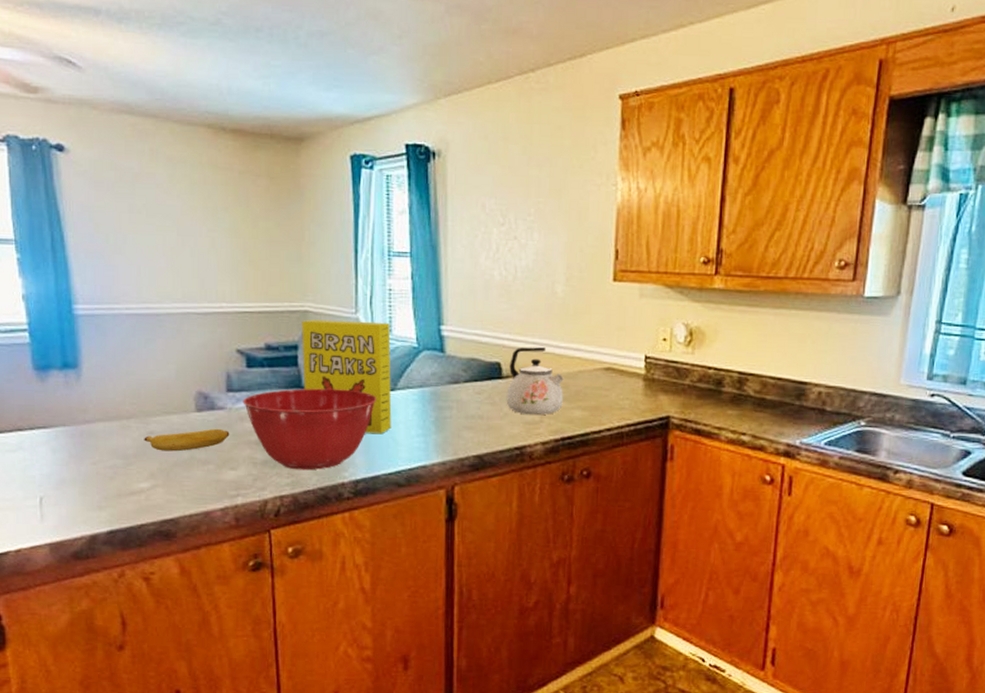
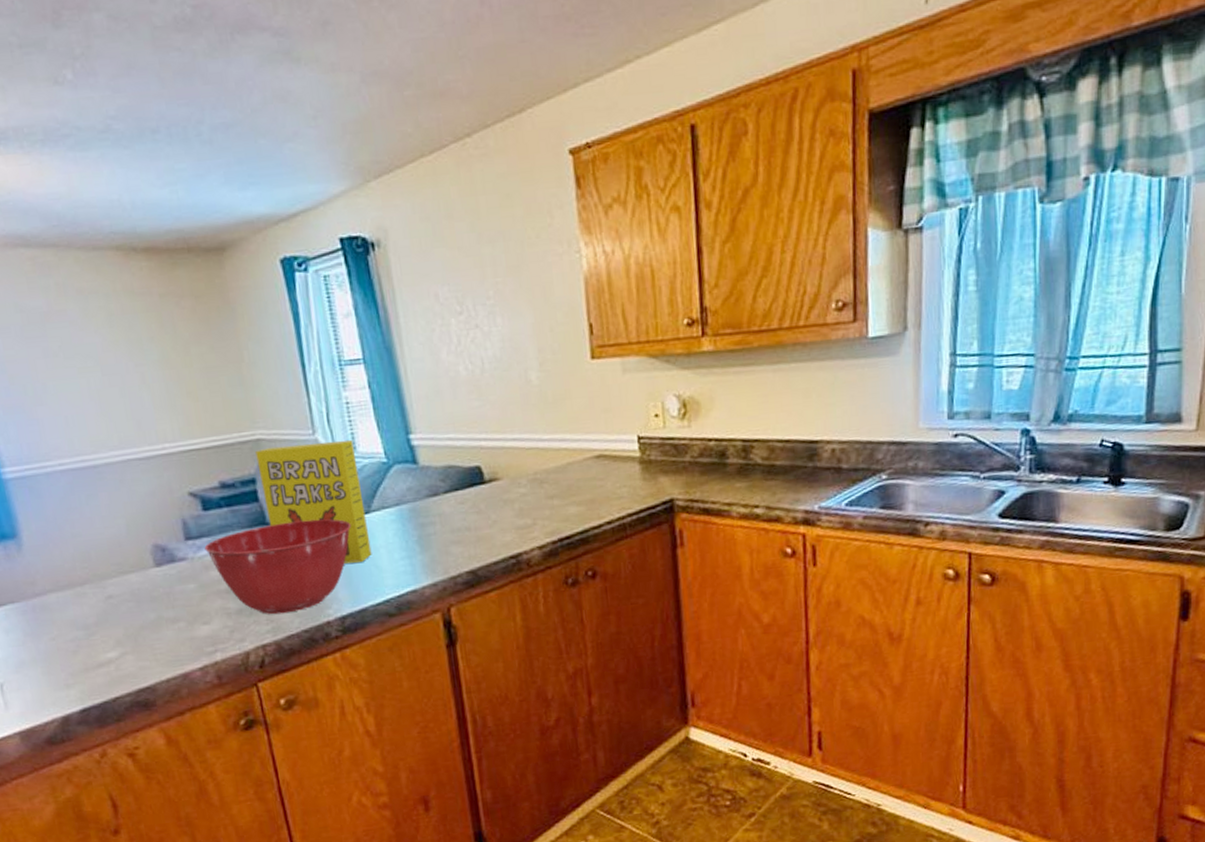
banana: present [144,428,230,452] -> none [103,581,197,615]
kettle: present [506,347,564,416] -> none [490,443,555,519]

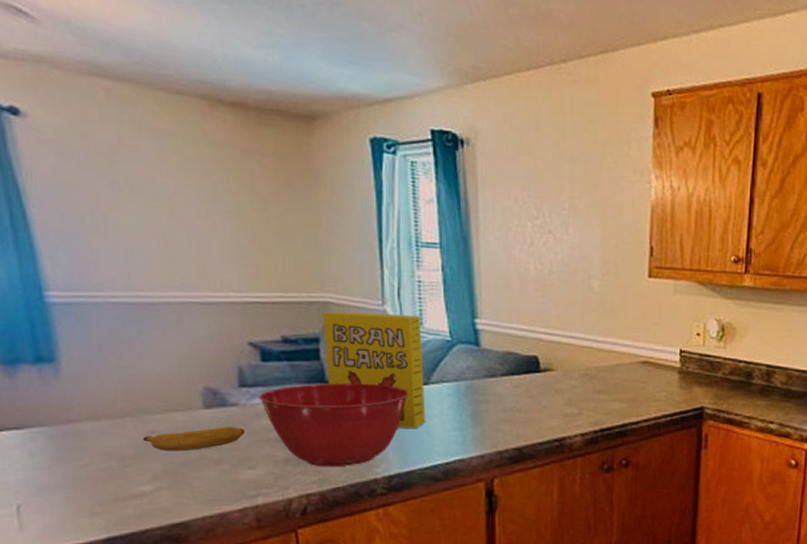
banana: none [103,581,197,615] -> present [143,426,245,452]

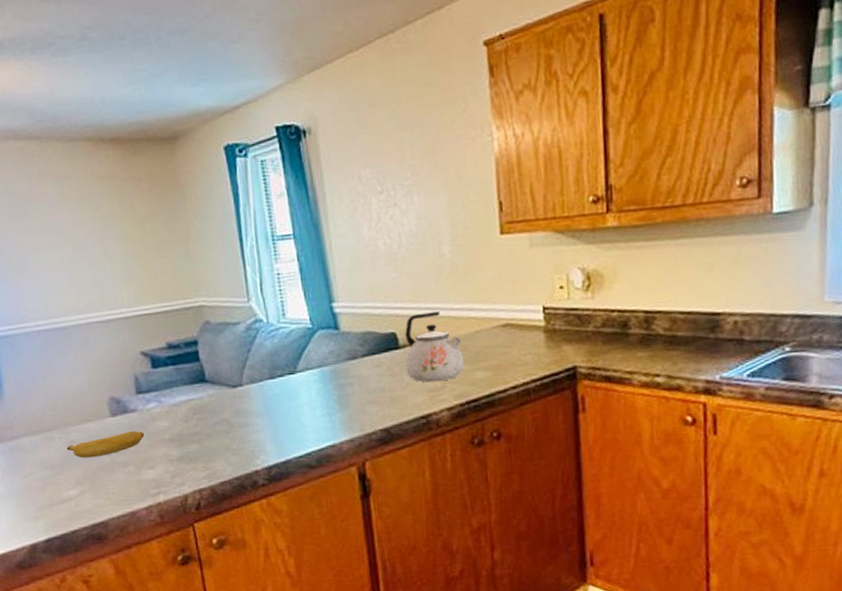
mixing bowl: present [258,382,409,467] -> none [152,378,279,463]
cereal box: present [322,311,426,428] -> none [198,308,297,419]
kettle: none [544,341,602,408] -> present [405,311,464,382]

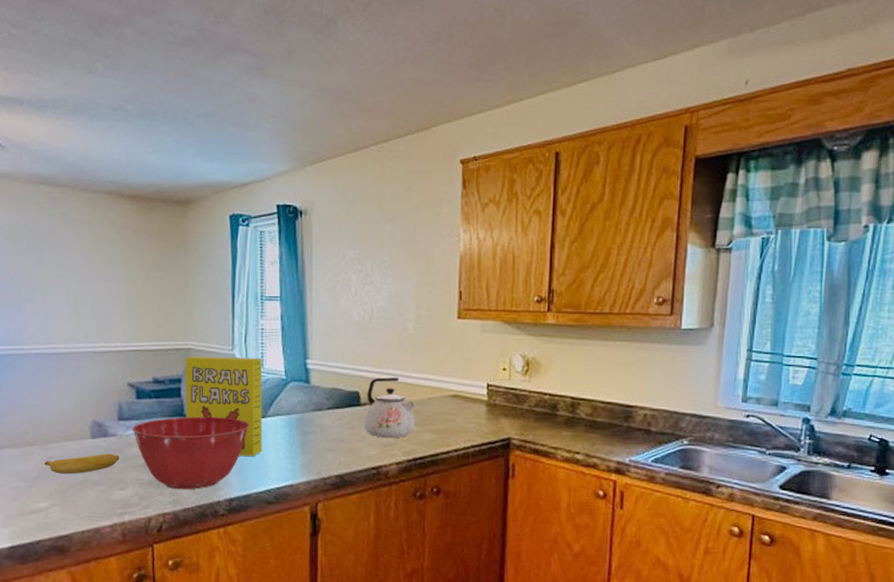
mixing bowl: none [152,378,279,463] -> present [132,416,250,490]
cereal box: none [198,308,297,419] -> present [185,356,263,456]

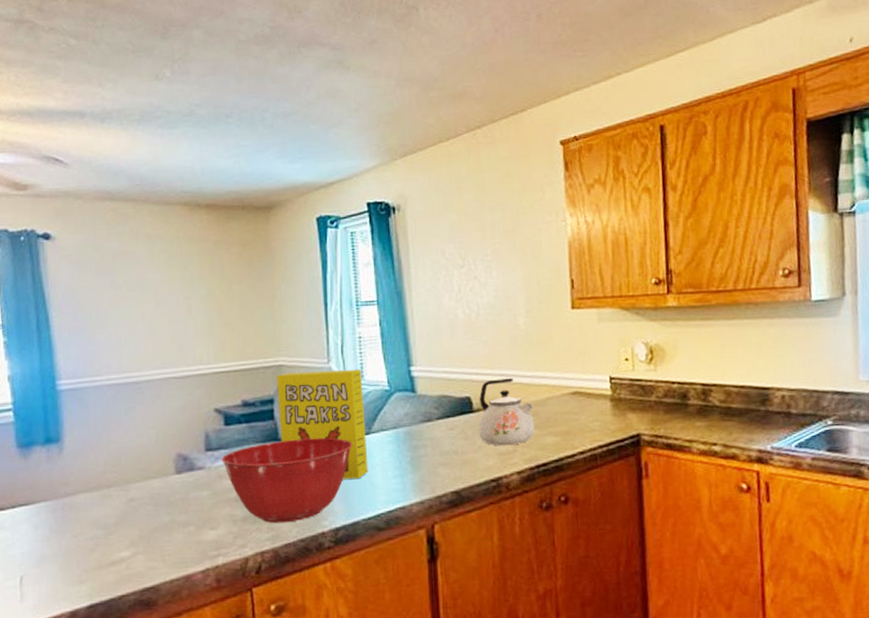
banana: present [44,453,120,474] -> none [124,489,209,517]

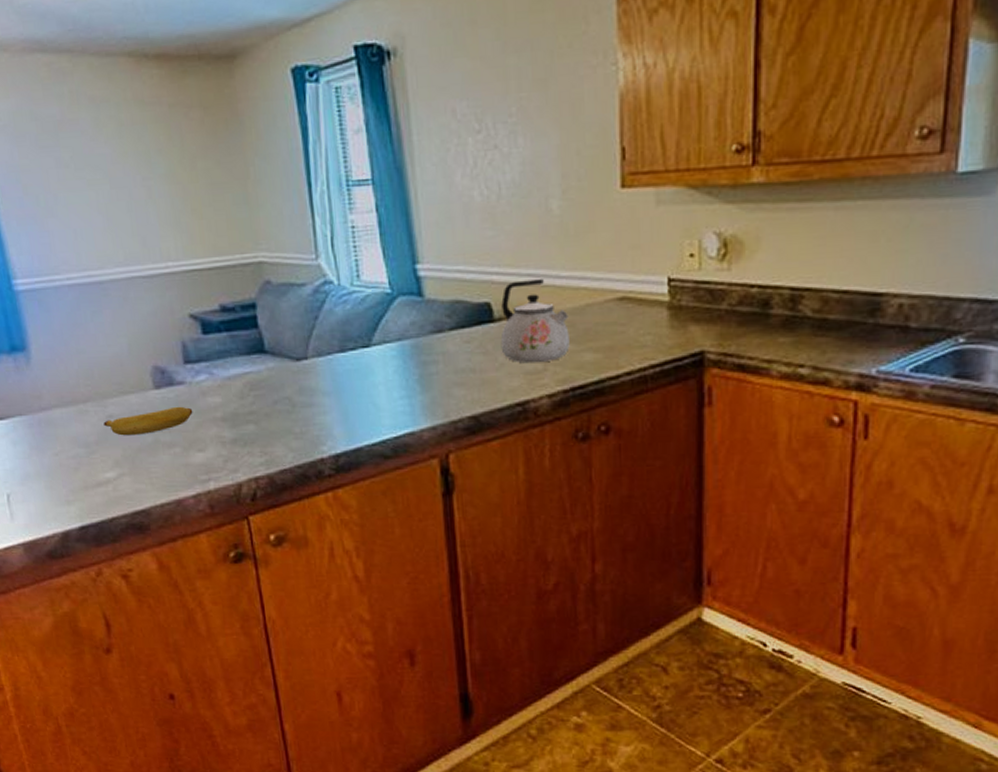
banana: none [124,489,209,517] -> present [103,406,193,436]
mixing bowl: present [221,437,353,524] -> none [202,350,351,447]
cereal box: present [277,369,368,479] -> none [257,267,370,399]

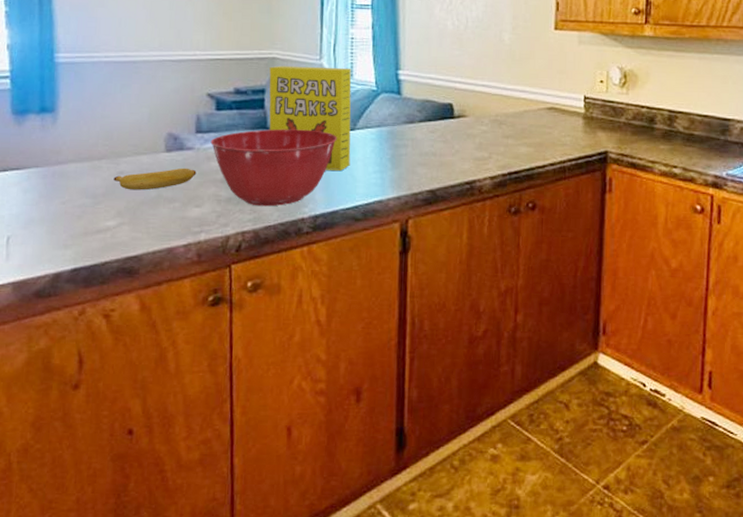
mixing bowl: none [202,350,351,447] -> present [210,129,337,207]
cereal box: none [257,267,370,399] -> present [269,65,352,170]
kettle: present [500,279,570,364] -> none [457,89,510,152]

